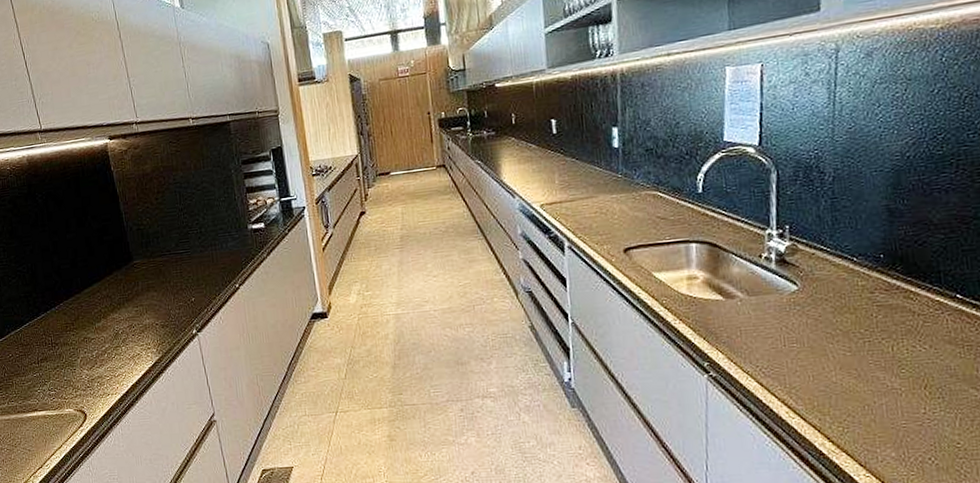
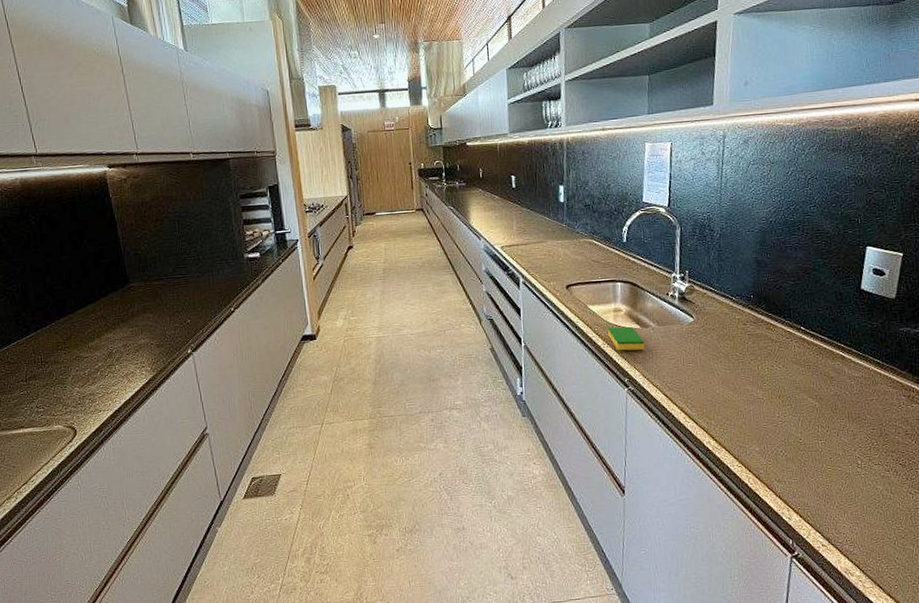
dish sponge: none [679,298,731,328] -> present [608,326,645,351]

